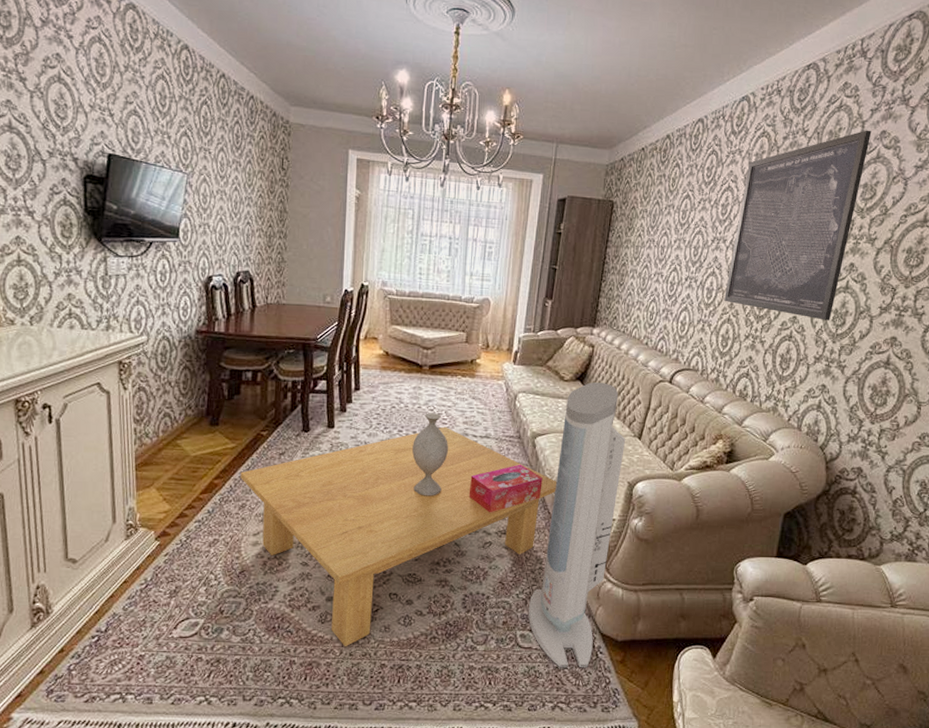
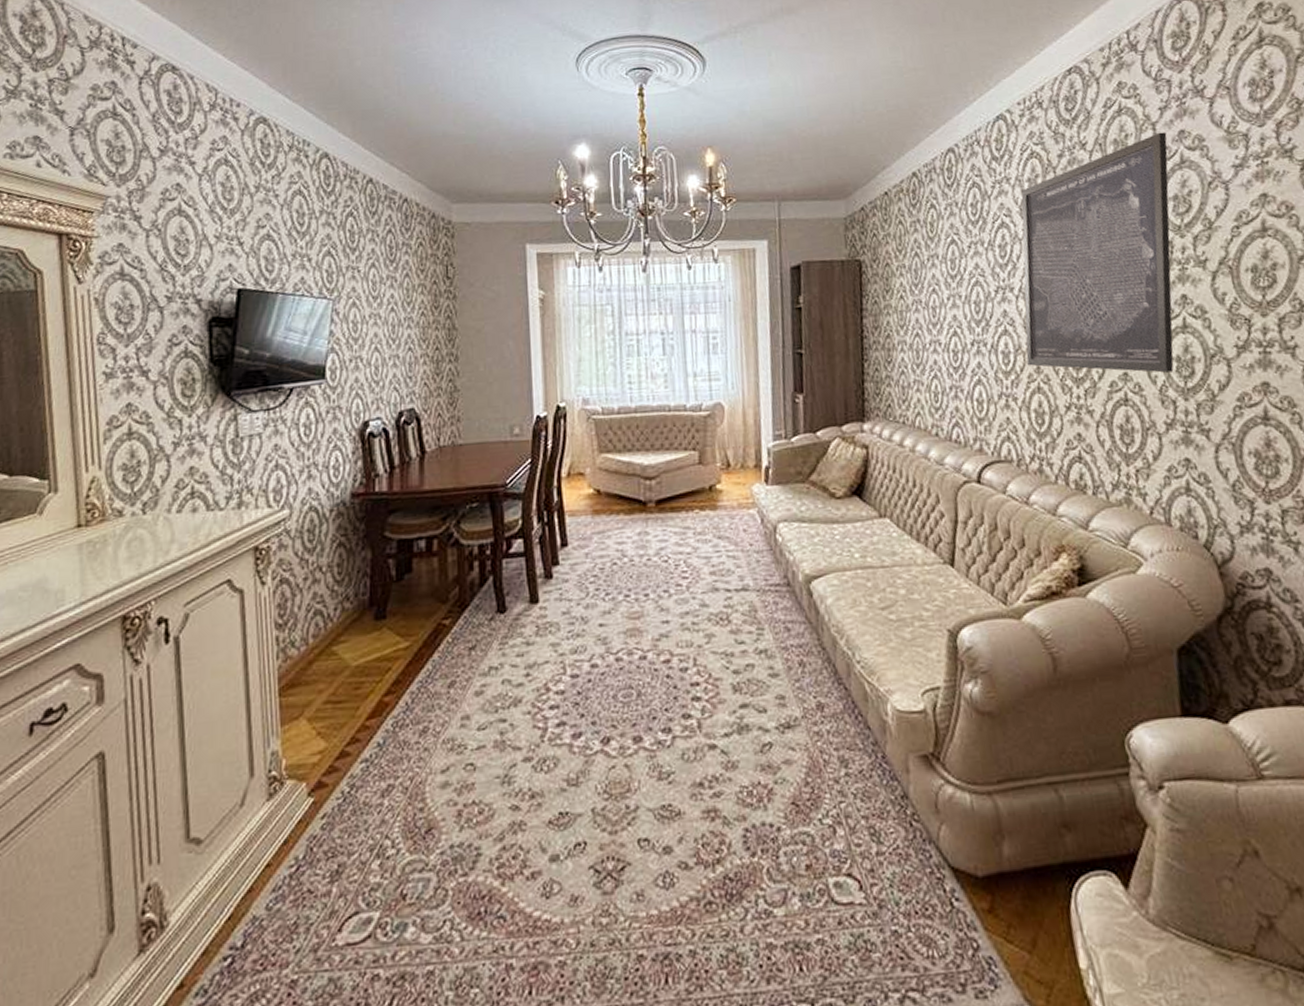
coffee table: present [240,426,558,647] -> none [419,582,851,934]
decorative vase: present [412,413,448,496] -> none [646,564,695,686]
tissue box: present [468,464,543,513] -> none [729,622,831,699]
air purifier: present [528,382,626,668] -> none [839,494,944,932]

